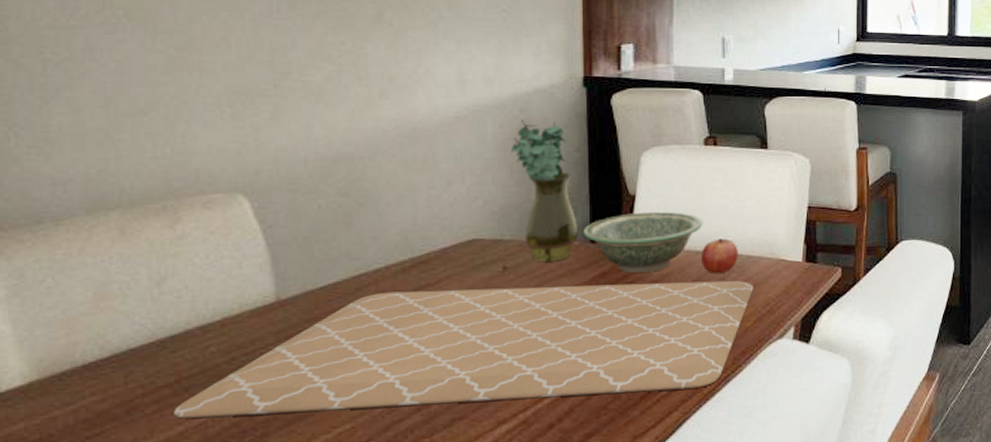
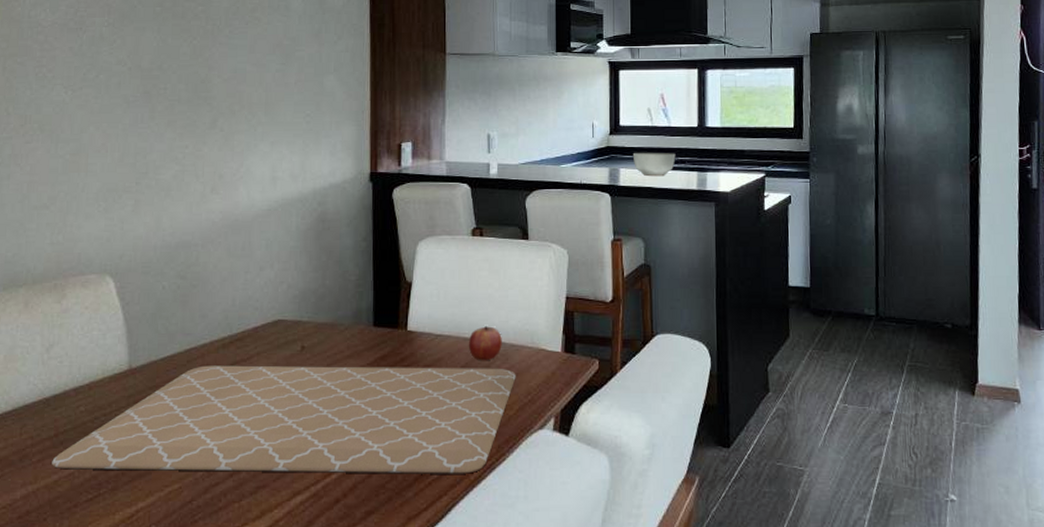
vase: present [510,119,578,262] -> none [310,211,363,343]
bowl: present [583,211,703,273] -> none [368,298,471,356]
bowl: none [880,60,925,85] -> present [632,152,676,177]

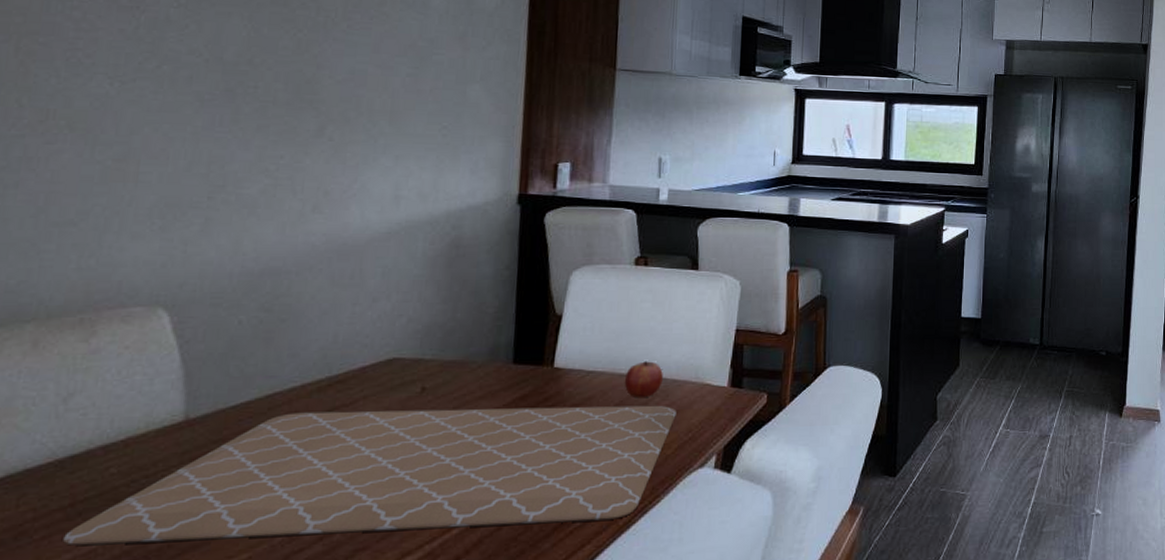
bowl: present [632,152,676,177] -> none [814,182,859,208]

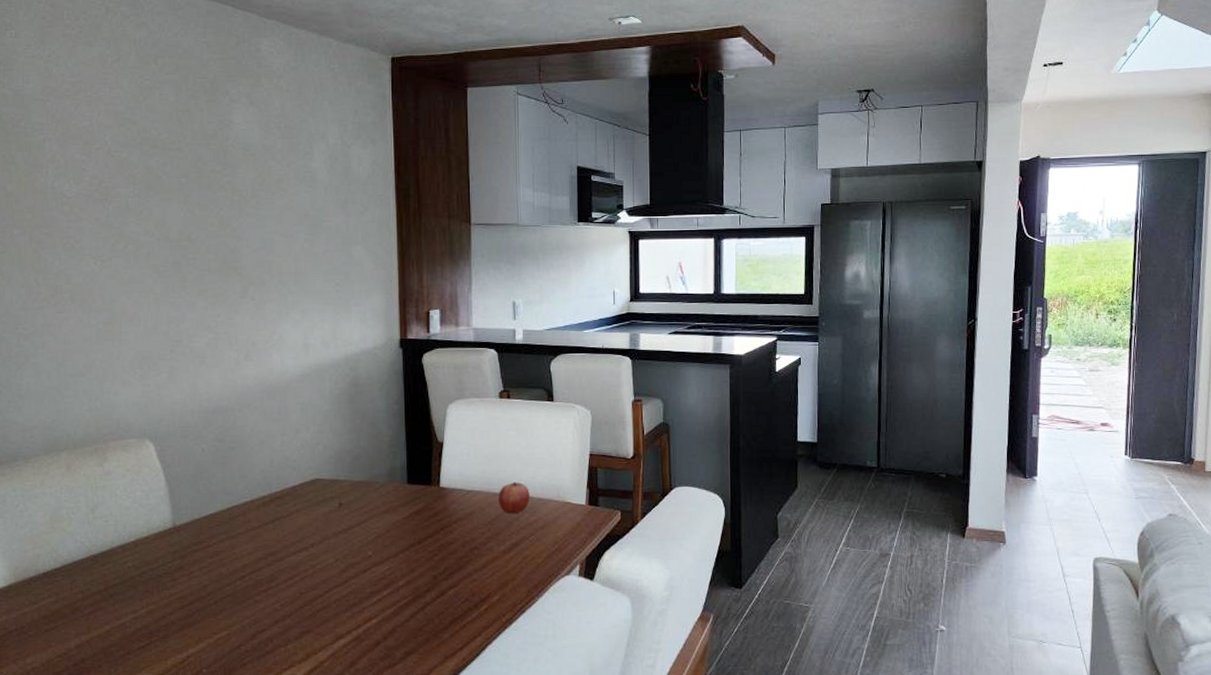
placemat: present [63,405,677,547] -> none [103,520,543,621]

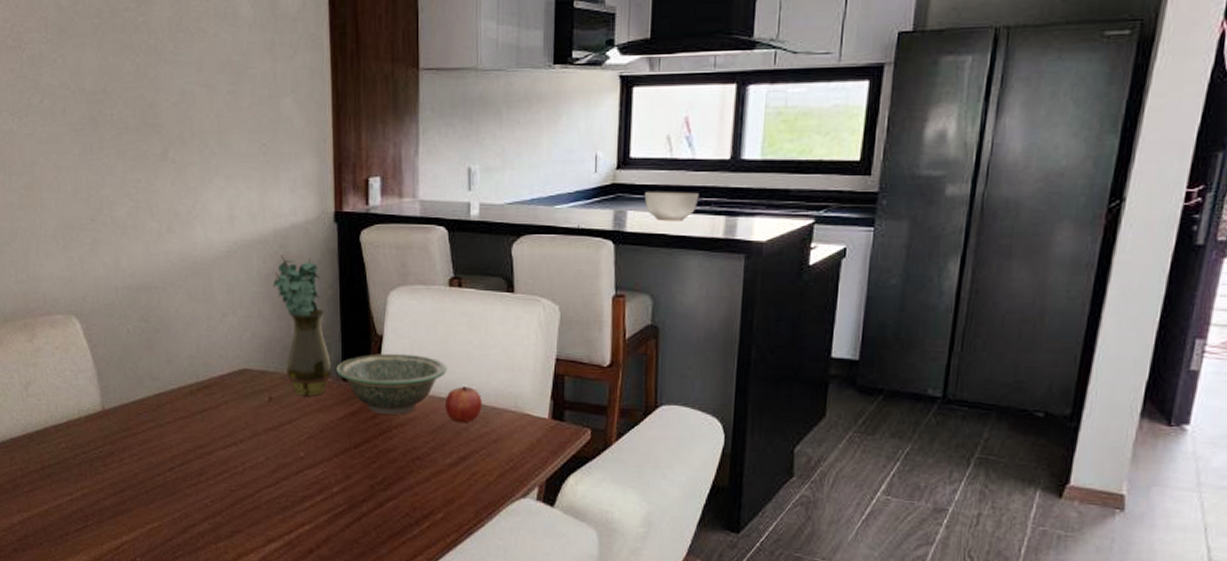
vase: none [343,376,397,499] -> present [272,255,331,396]
bowl: none [402,457,500,511] -> present [336,353,447,415]
bowl: none [652,318,693,341] -> present [644,191,699,222]

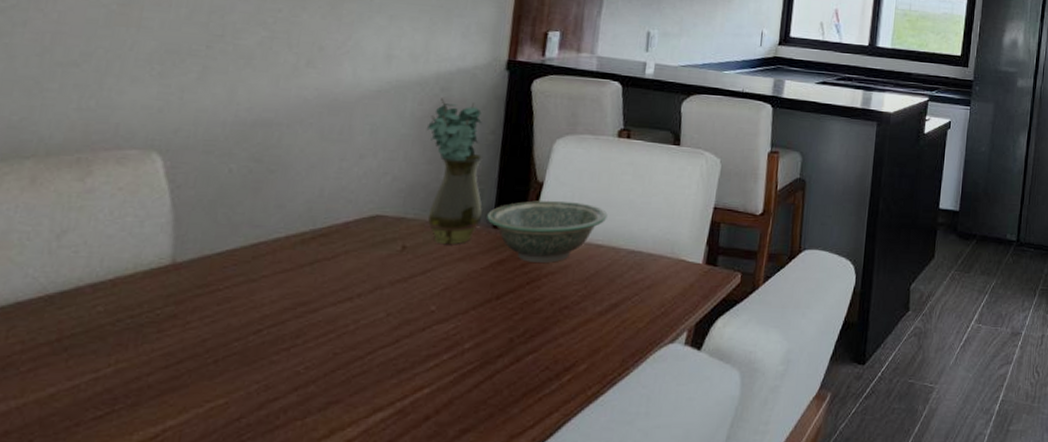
fruit: present [444,386,482,424] -> none [600,233,640,270]
bowl: present [644,191,699,222] -> none [799,65,844,92]

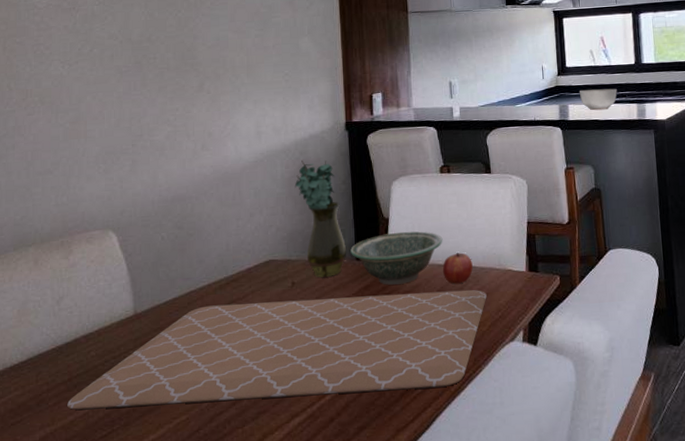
placemat: none [48,263,651,389] -> present [67,289,487,411]
fruit: none [600,233,640,270] -> present [442,252,473,285]
bowl: none [799,65,844,92] -> present [579,88,617,111]

